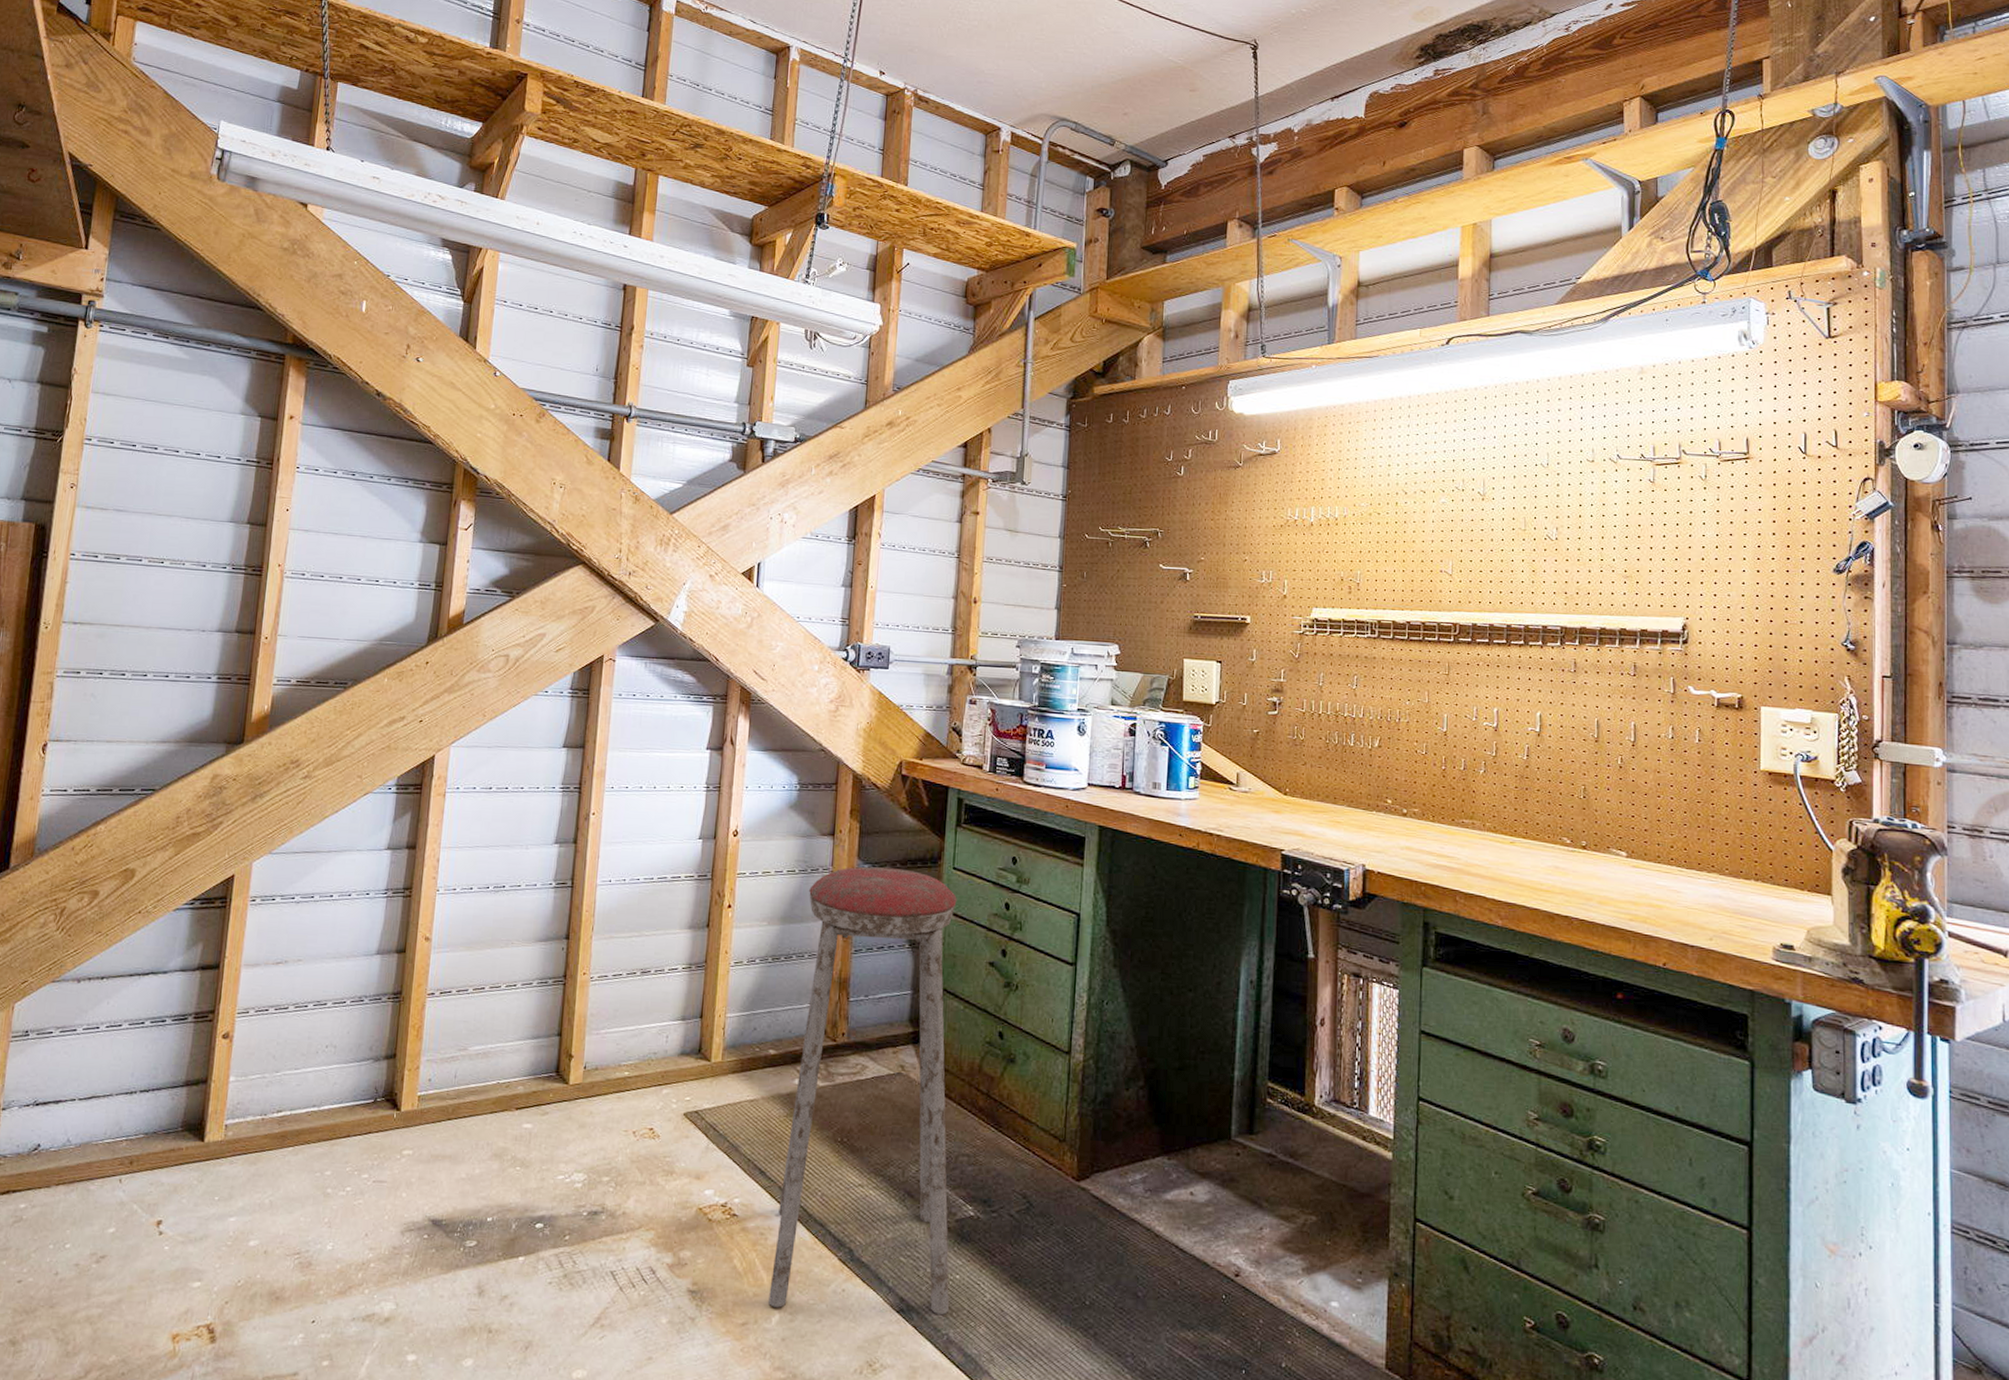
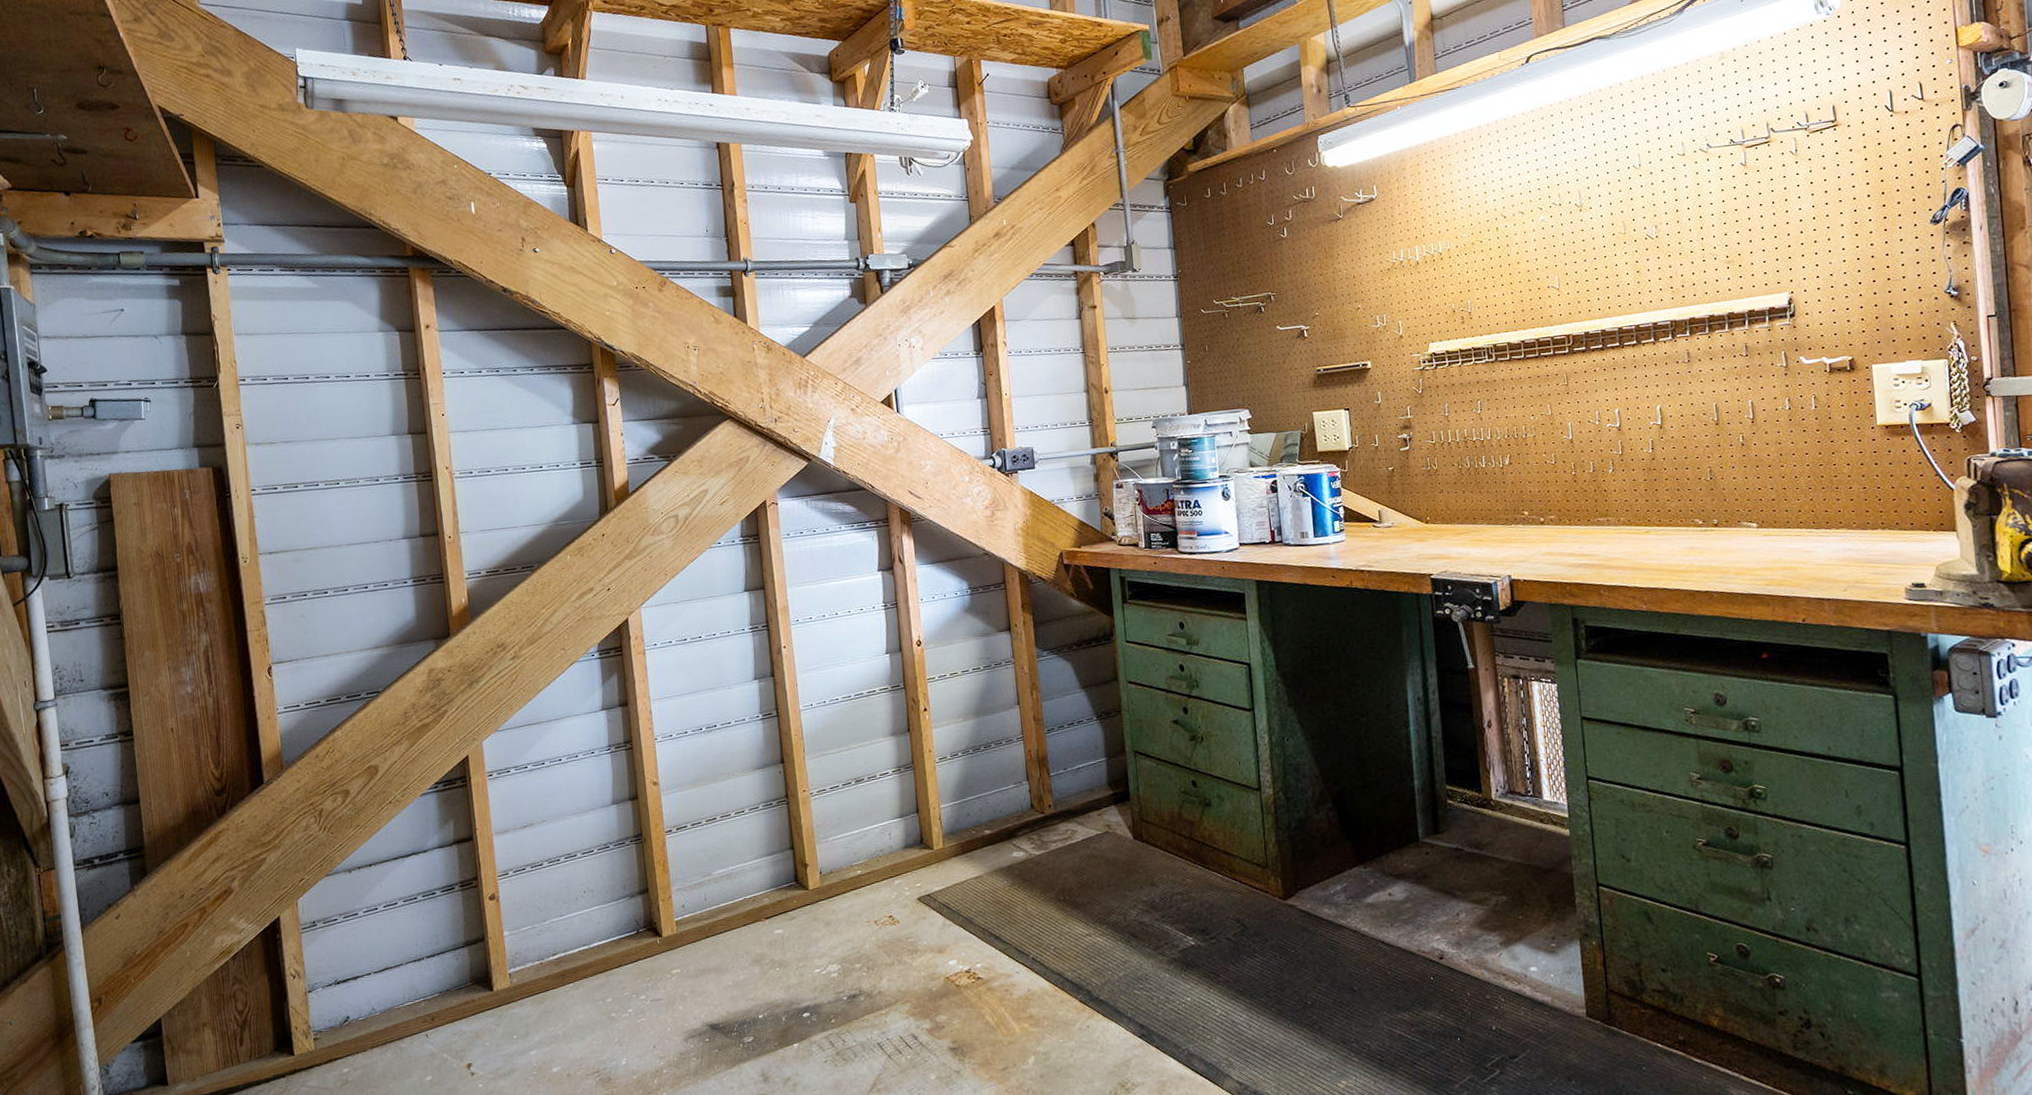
music stool: present [767,866,957,1315] -> none [995,650,1185,1051]

